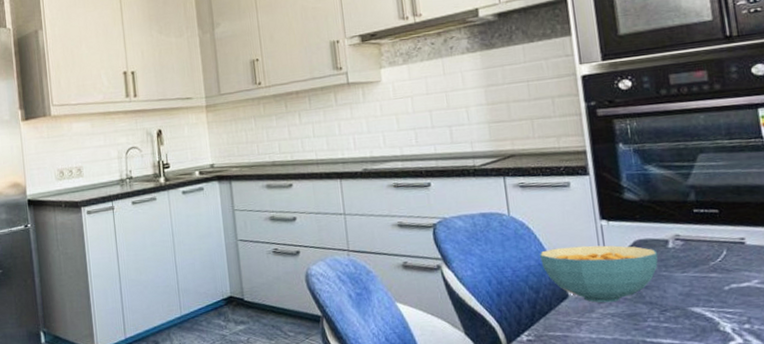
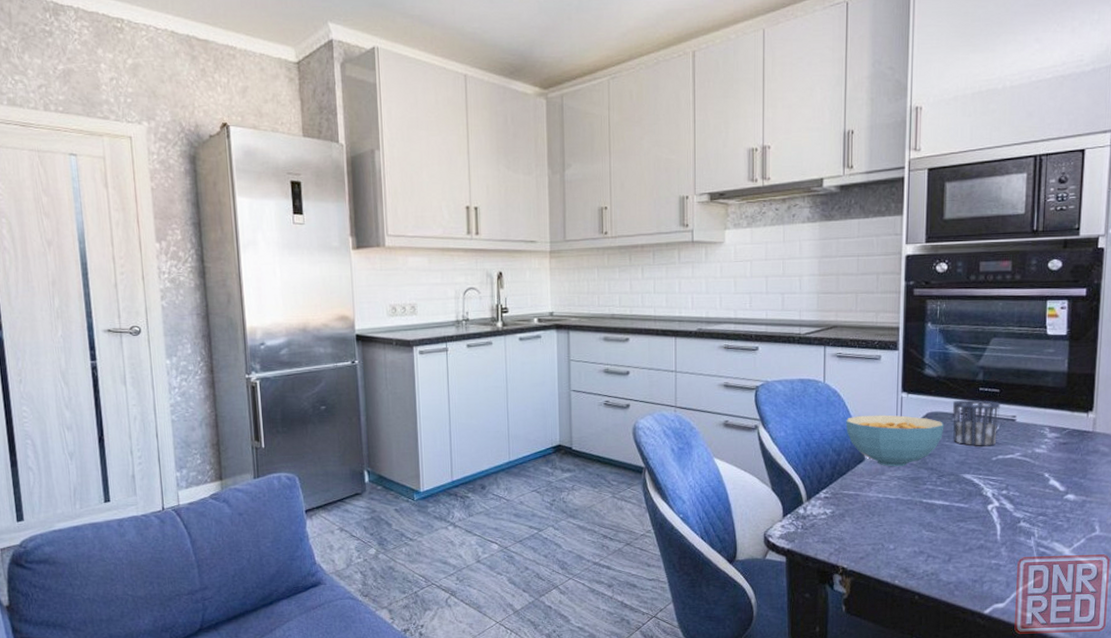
cup: none [663,222,726,274] -> present [952,399,1001,446]

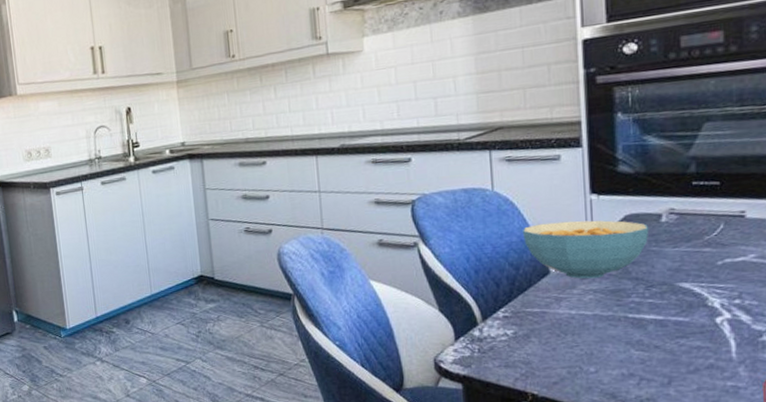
cup: present [952,399,1001,446] -> none [657,195,723,249]

